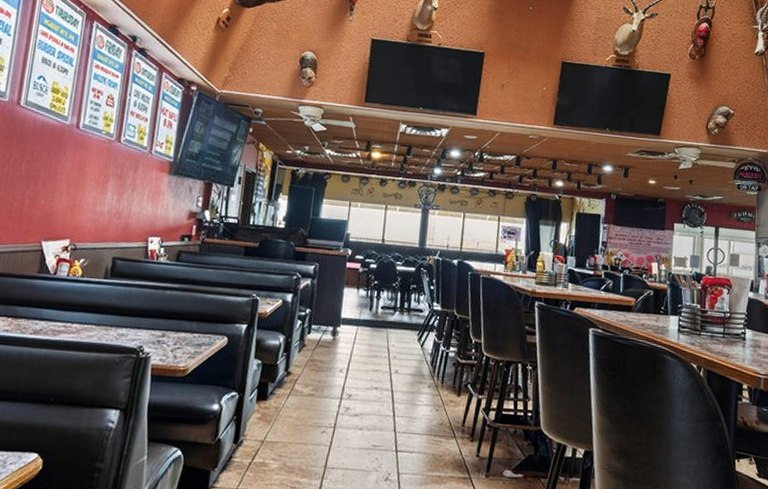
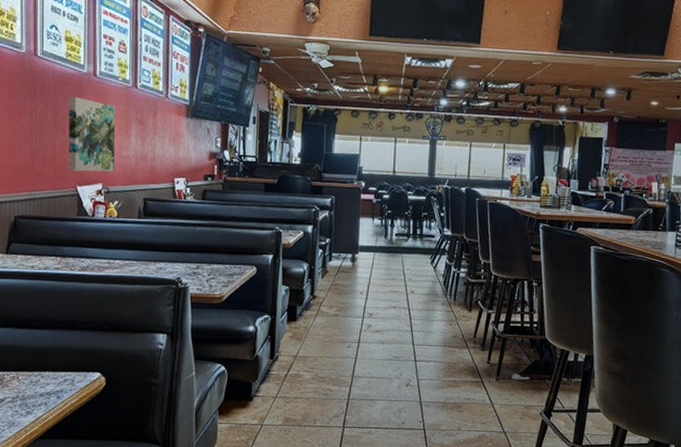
wall art: none [36,147,94,228] -> present [69,96,115,172]

